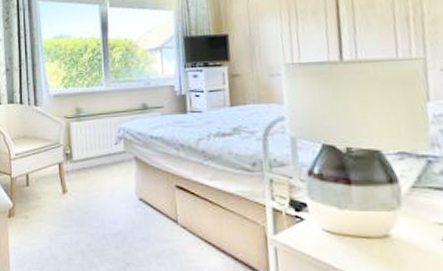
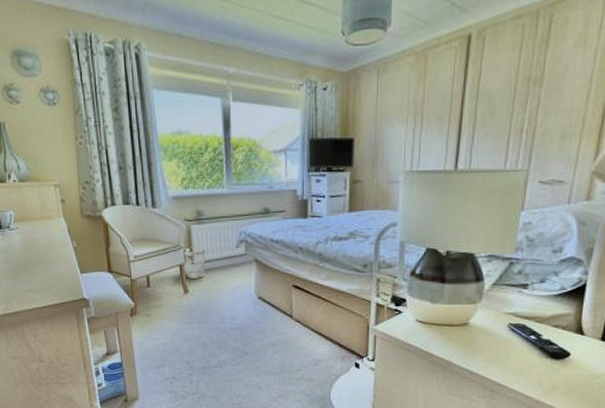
wastebasket: none [63,144,85,177] -> present [183,247,206,279]

